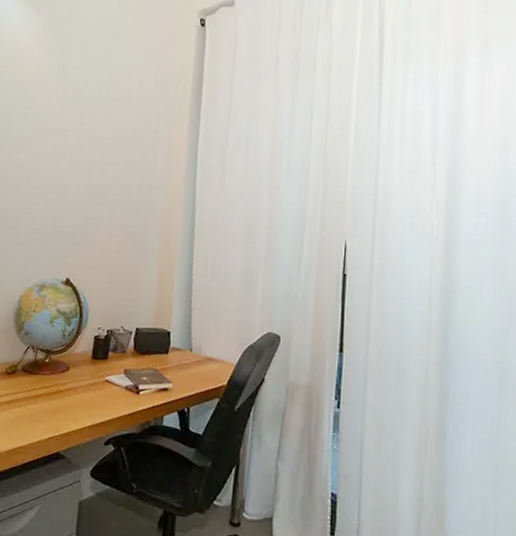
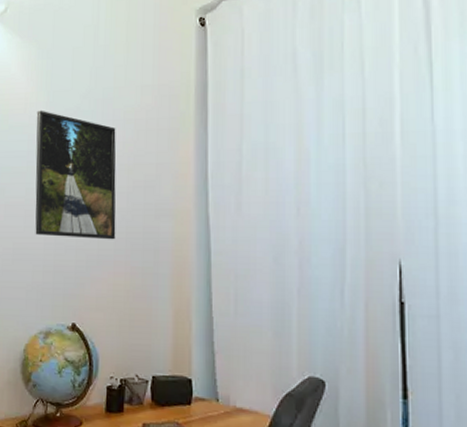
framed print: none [37,81,120,206] -> present [35,110,116,240]

